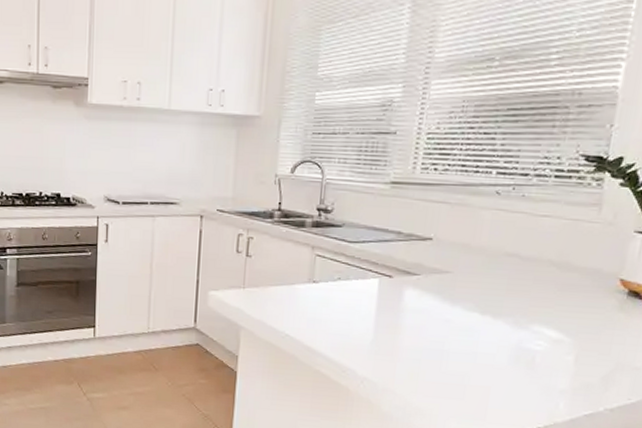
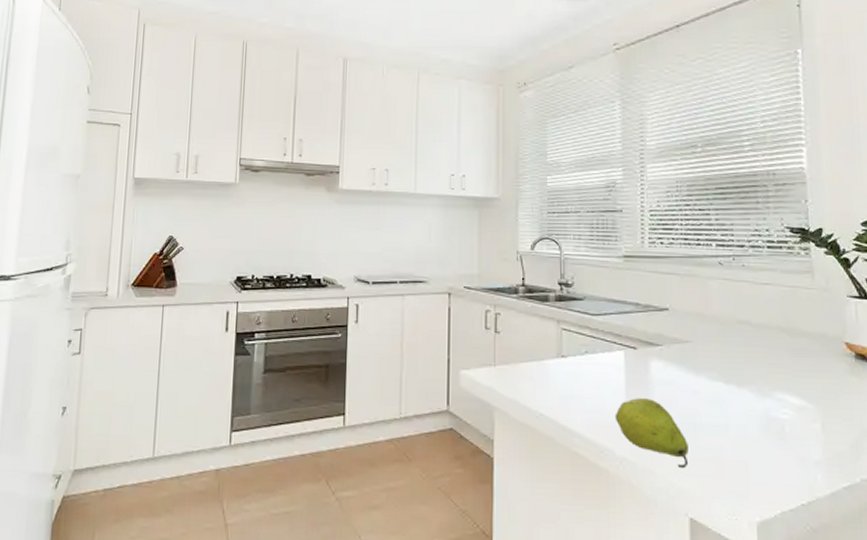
fruit: none [361,324,432,390] -> present [614,398,689,469]

